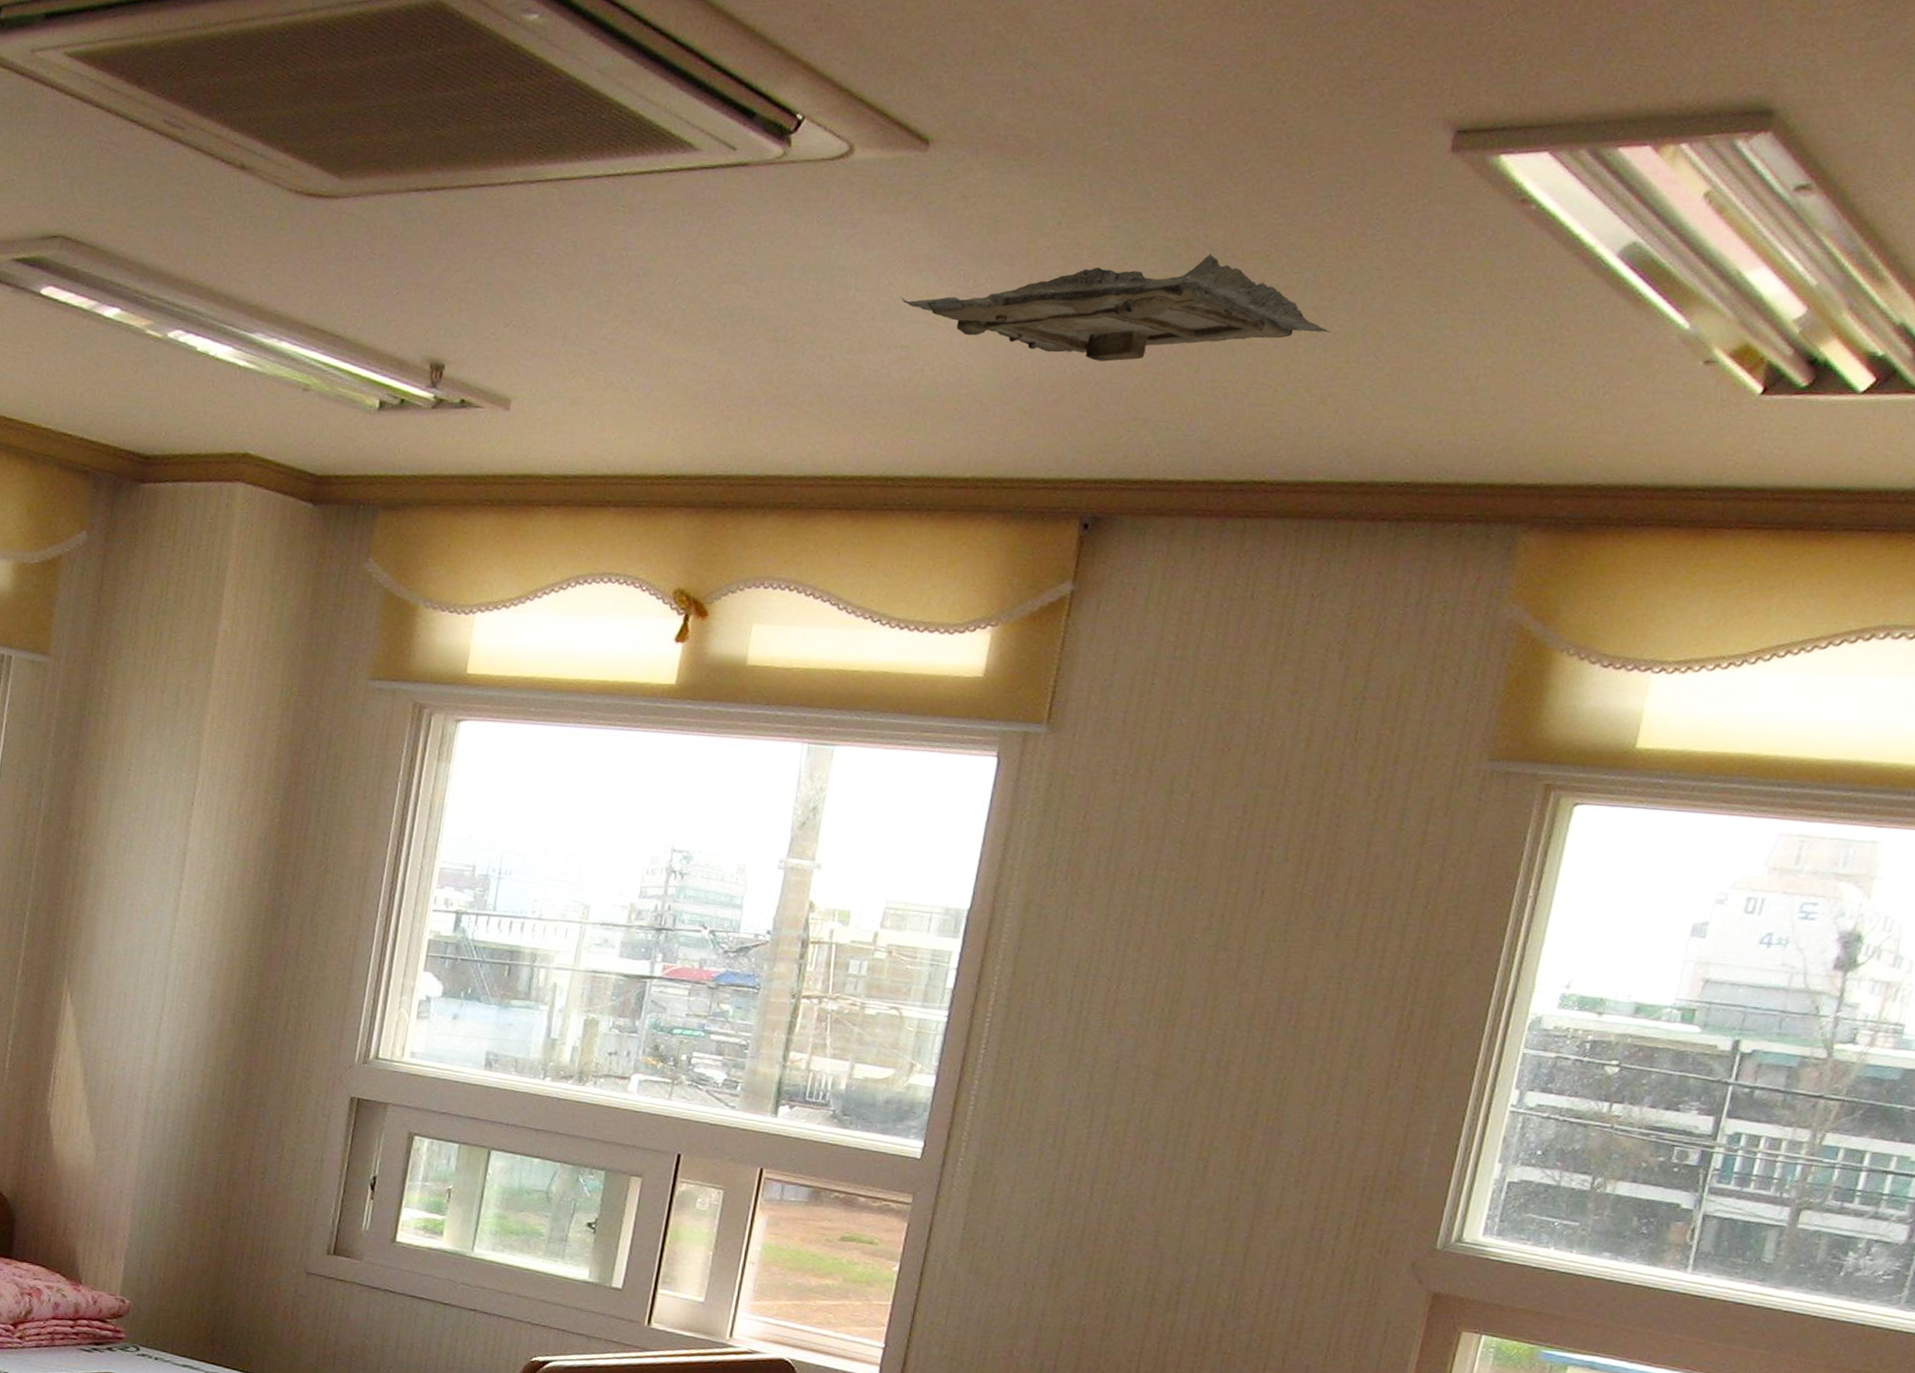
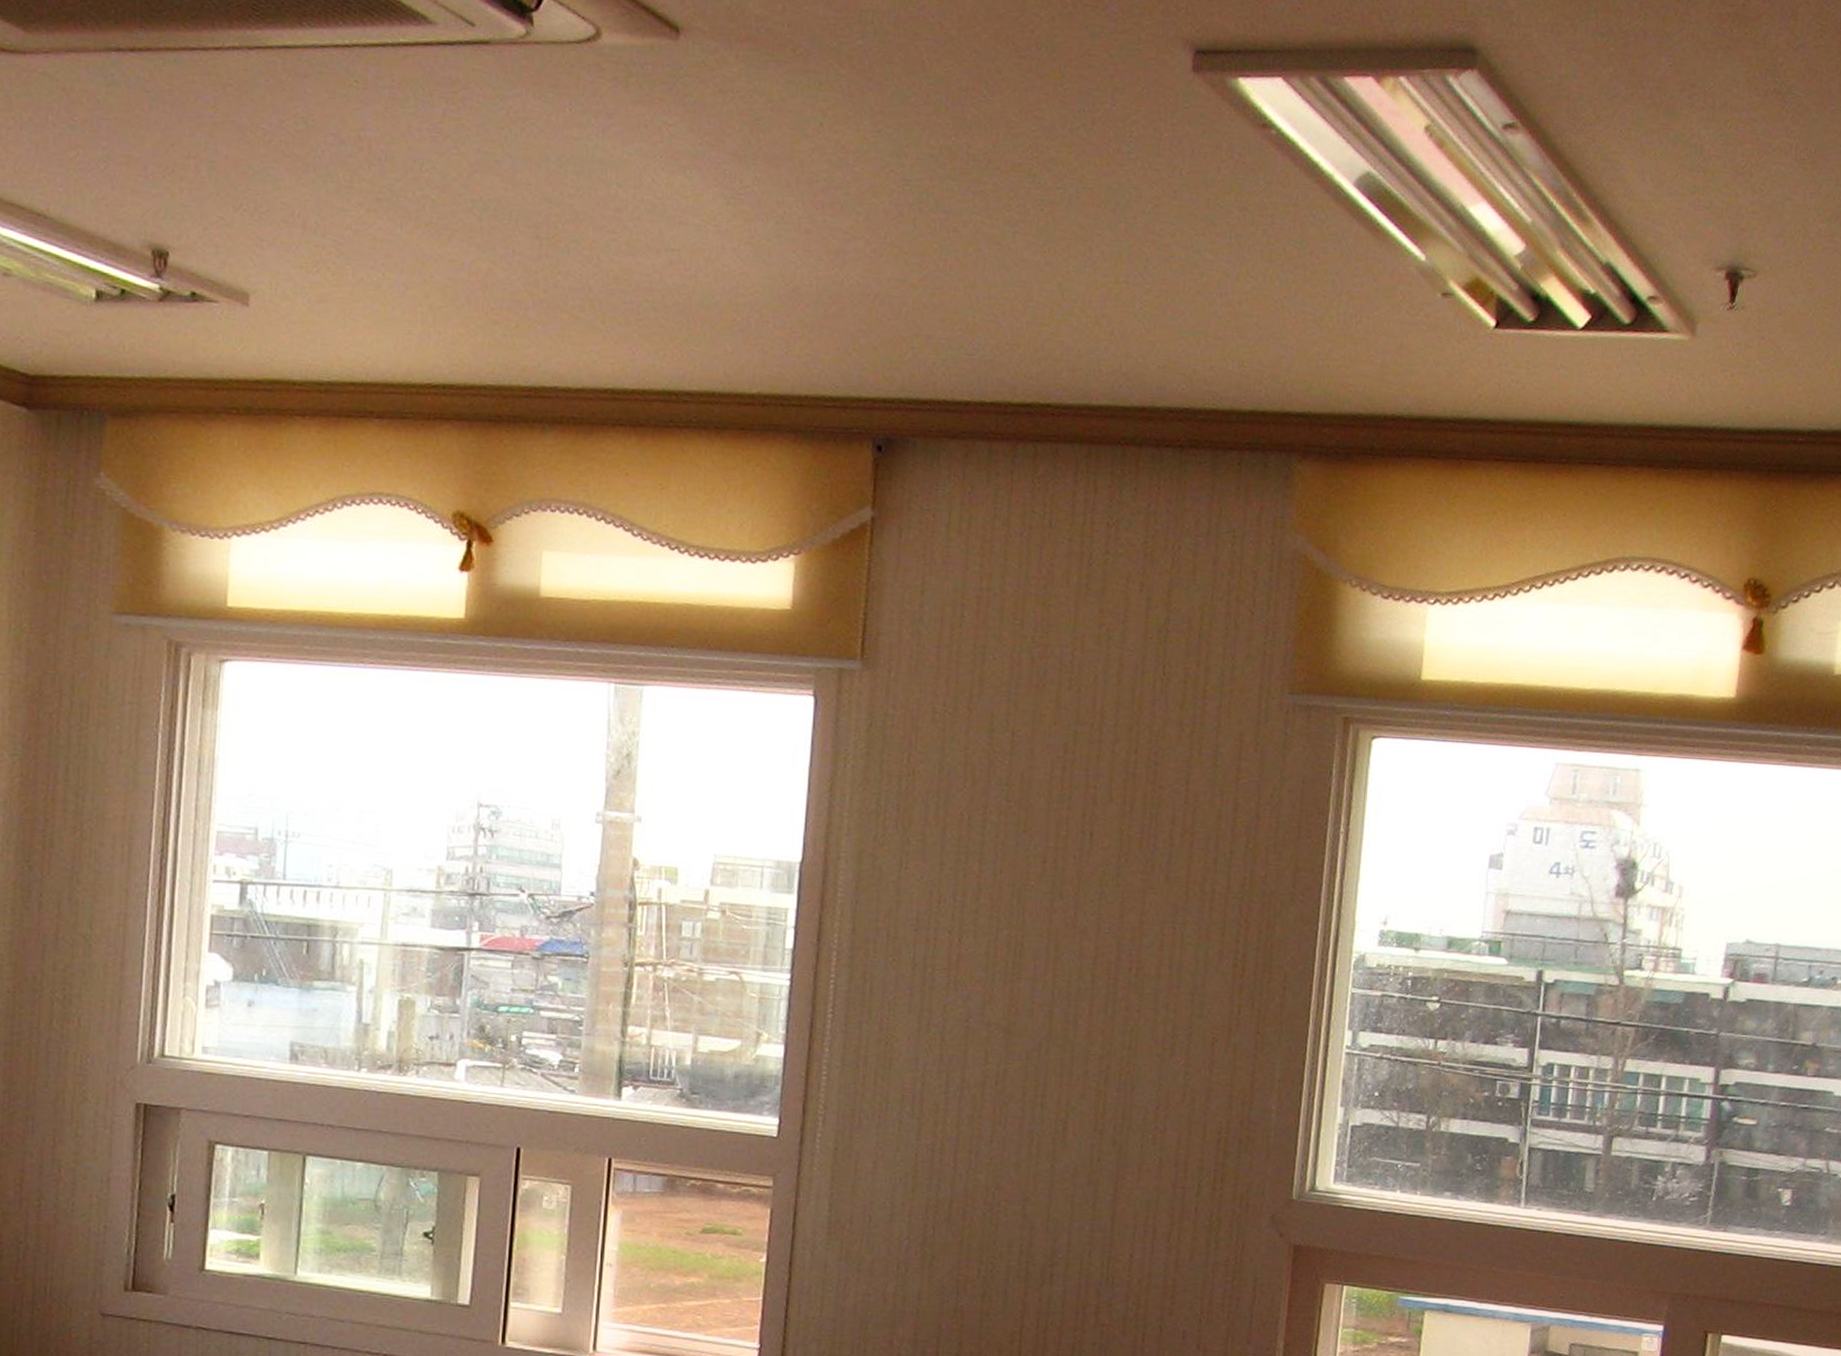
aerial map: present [900,254,1331,362] -> none [665,164,1099,274]

